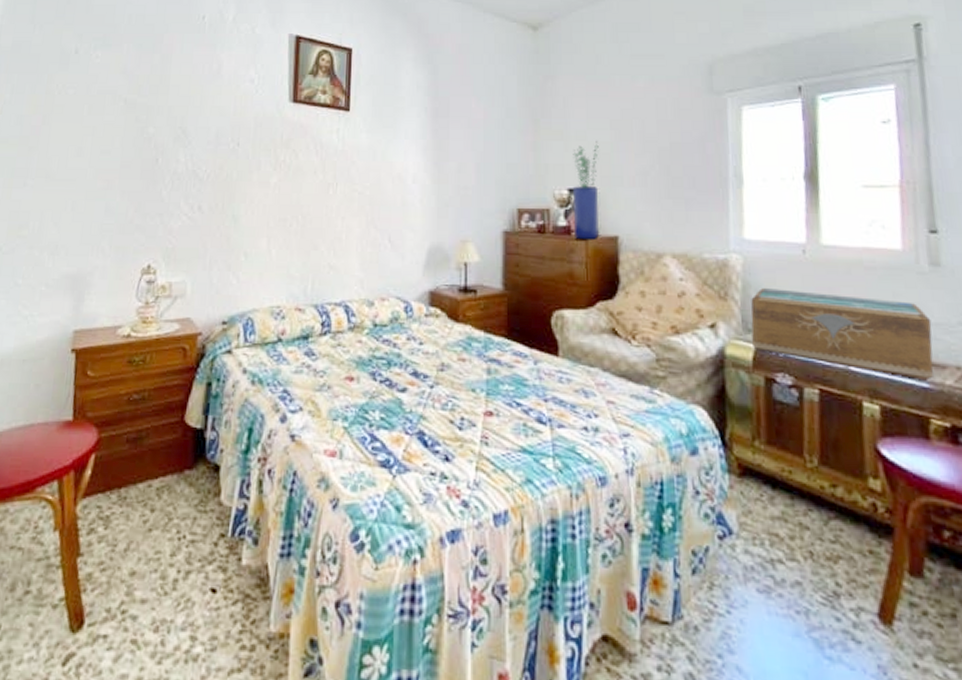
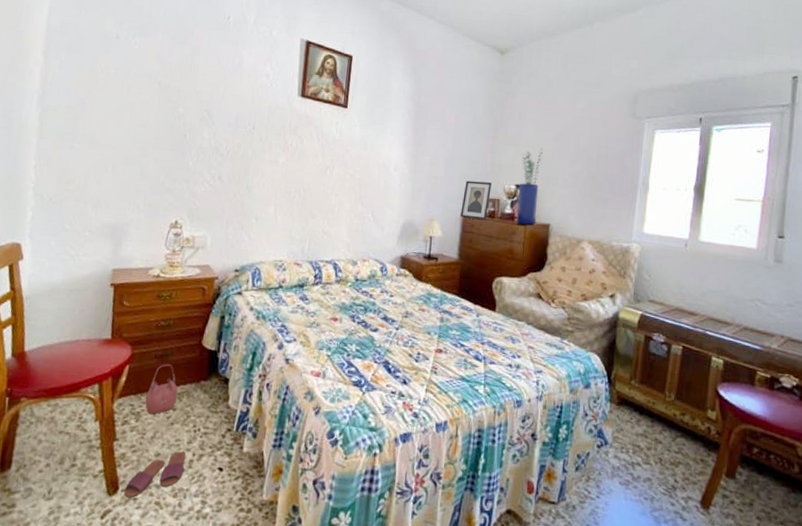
slippers: none [91,568,168,634] -> present [124,451,186,497]
handbag: none [116,450,157,518] -> present [145,364,178,414]
picture frame: none [501,188,538,236] -> present [460,180,493,220]
decorative box: present [751,288,934,381] -> none [639,271,769,344]

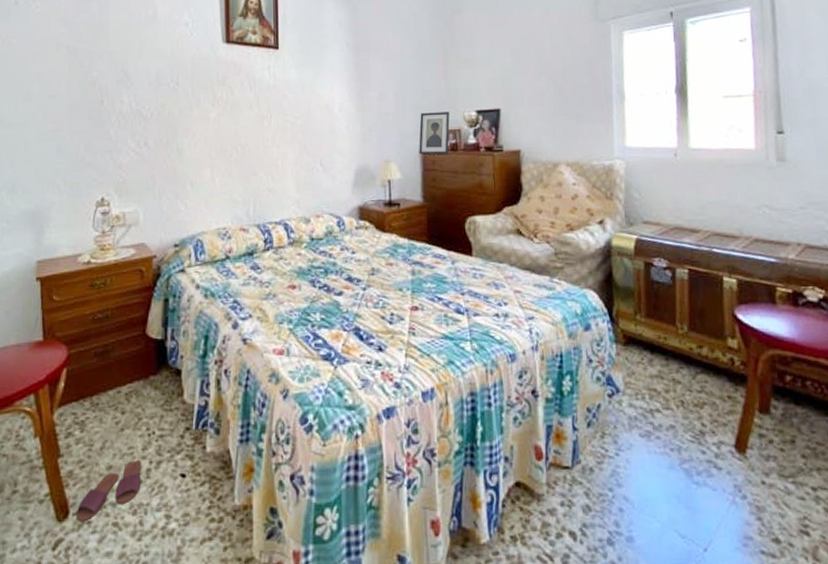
handbag: present [145,364,178,414] -> none [89,362,125,421]
vase: present [516,148,543,226] -> none [479,66,505,155]

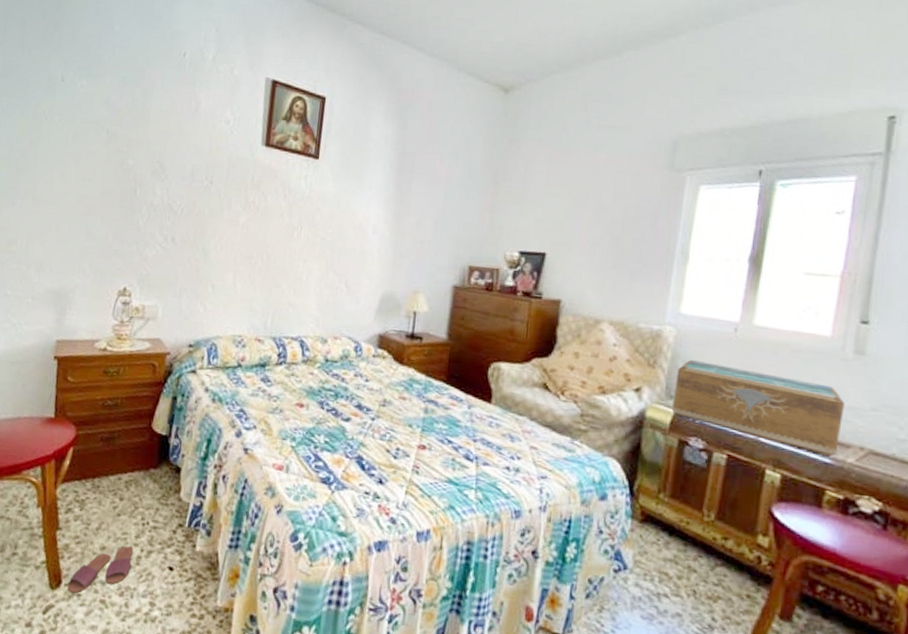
picture frame: present [419,112,450,155] -> none [451,246,491,293]
decorative box: none [632,187,779,257] -> present [672,360,845,457]

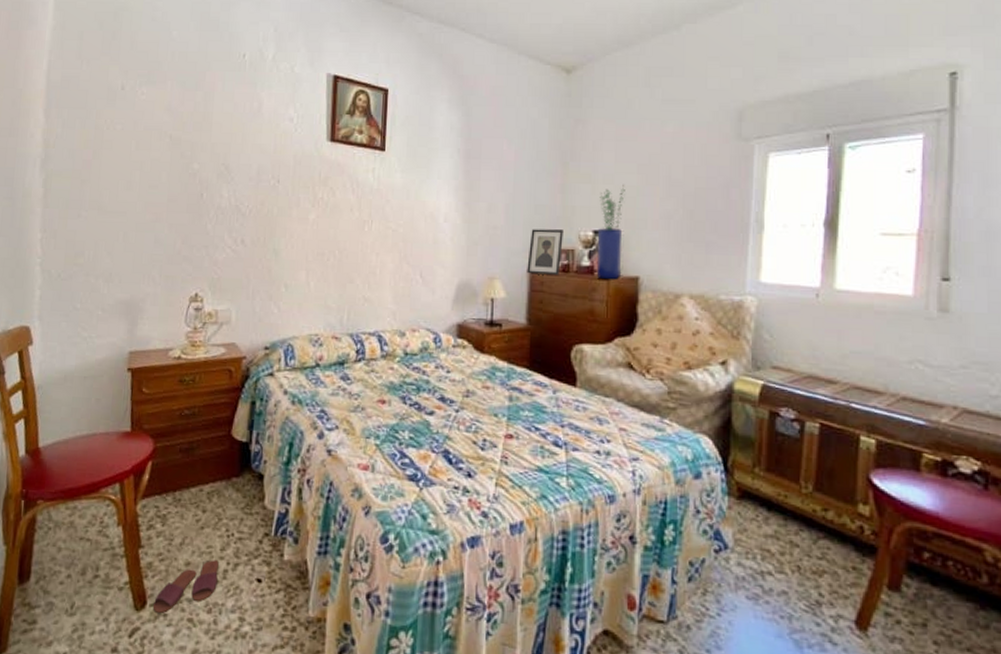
picture frame: none [451,246,491,293] -> present [527,229,565,275]
vase: none [519,207,554,302] -> present [596,184,625,280]
decorative box: present [672,360,845,457] -> none [760,329,934,419]

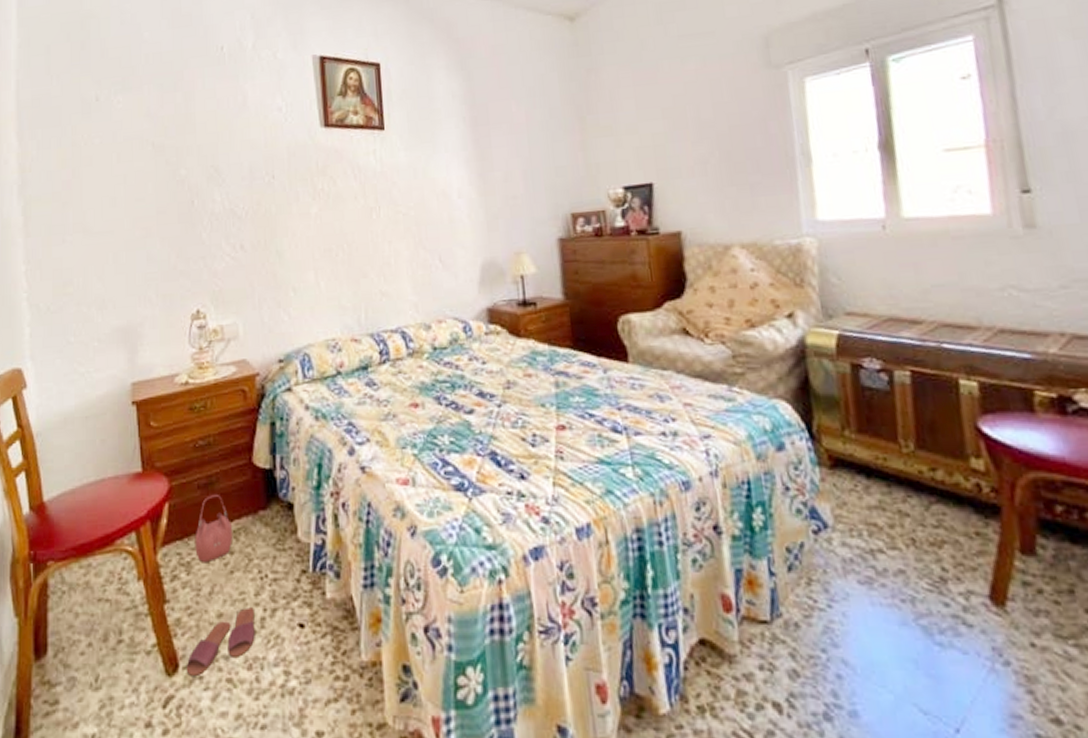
handbag: none [171,459,207,517] -> present [195,495,234,562]
picture frame: present [527,229,565,275] -> none [554,190,593,243]
vase: present [596,184,625,280] -> none [625,132,662,240]

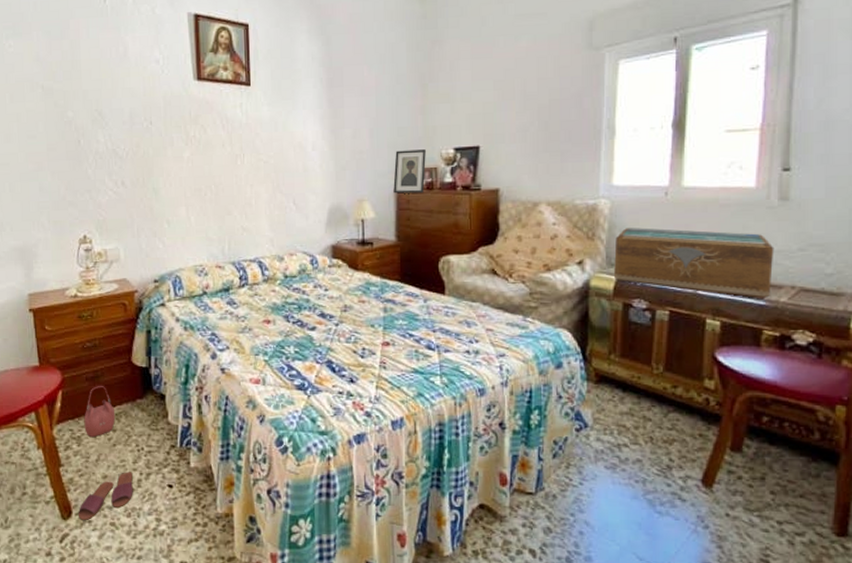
picture frame: none [554,190,593,243] -> present [393,149,427,194]
decorative box: none [829,269,1035,351] -> present [614,228,774,299]

